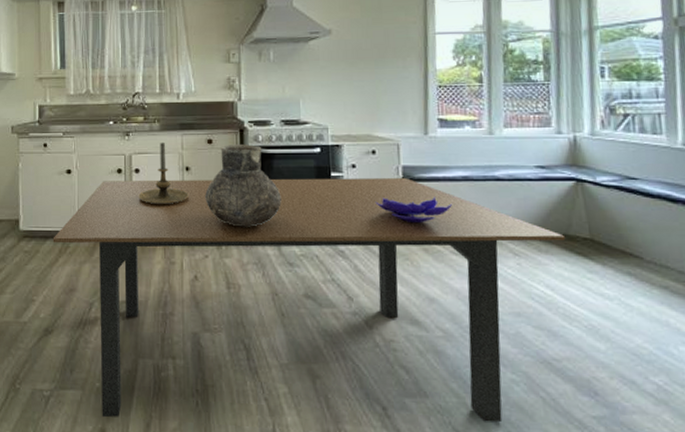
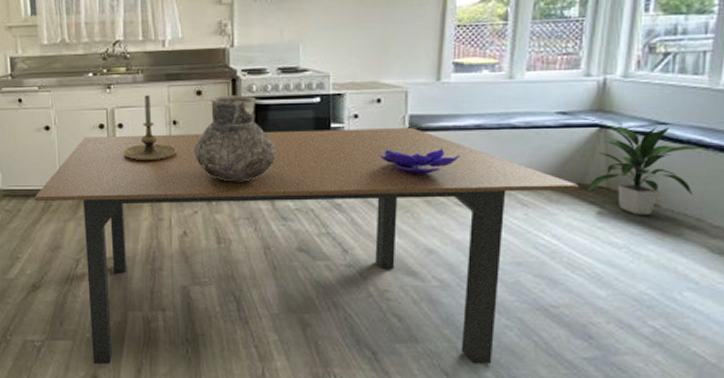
indoor plant: none [574,180,675,266] -> present [588,126,706,215]

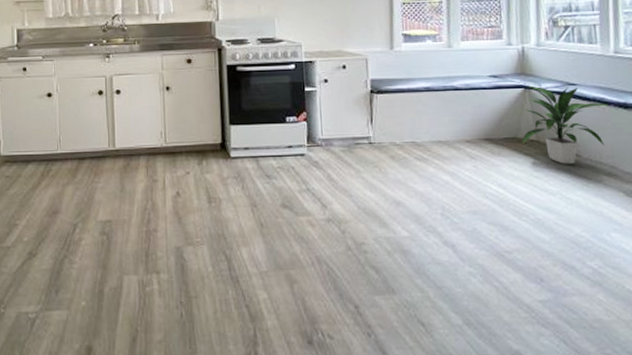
dining table: present [34,128,580,365] -> none [34,91,516,335]
candle holder: present [123,95,176,161] -> none [120,64,169,125]
vase: present [194,95,276,182] -> none [185,63,259,143]
decorative bowl: present [377,146,460,175] -> none [346,107,416,133]

